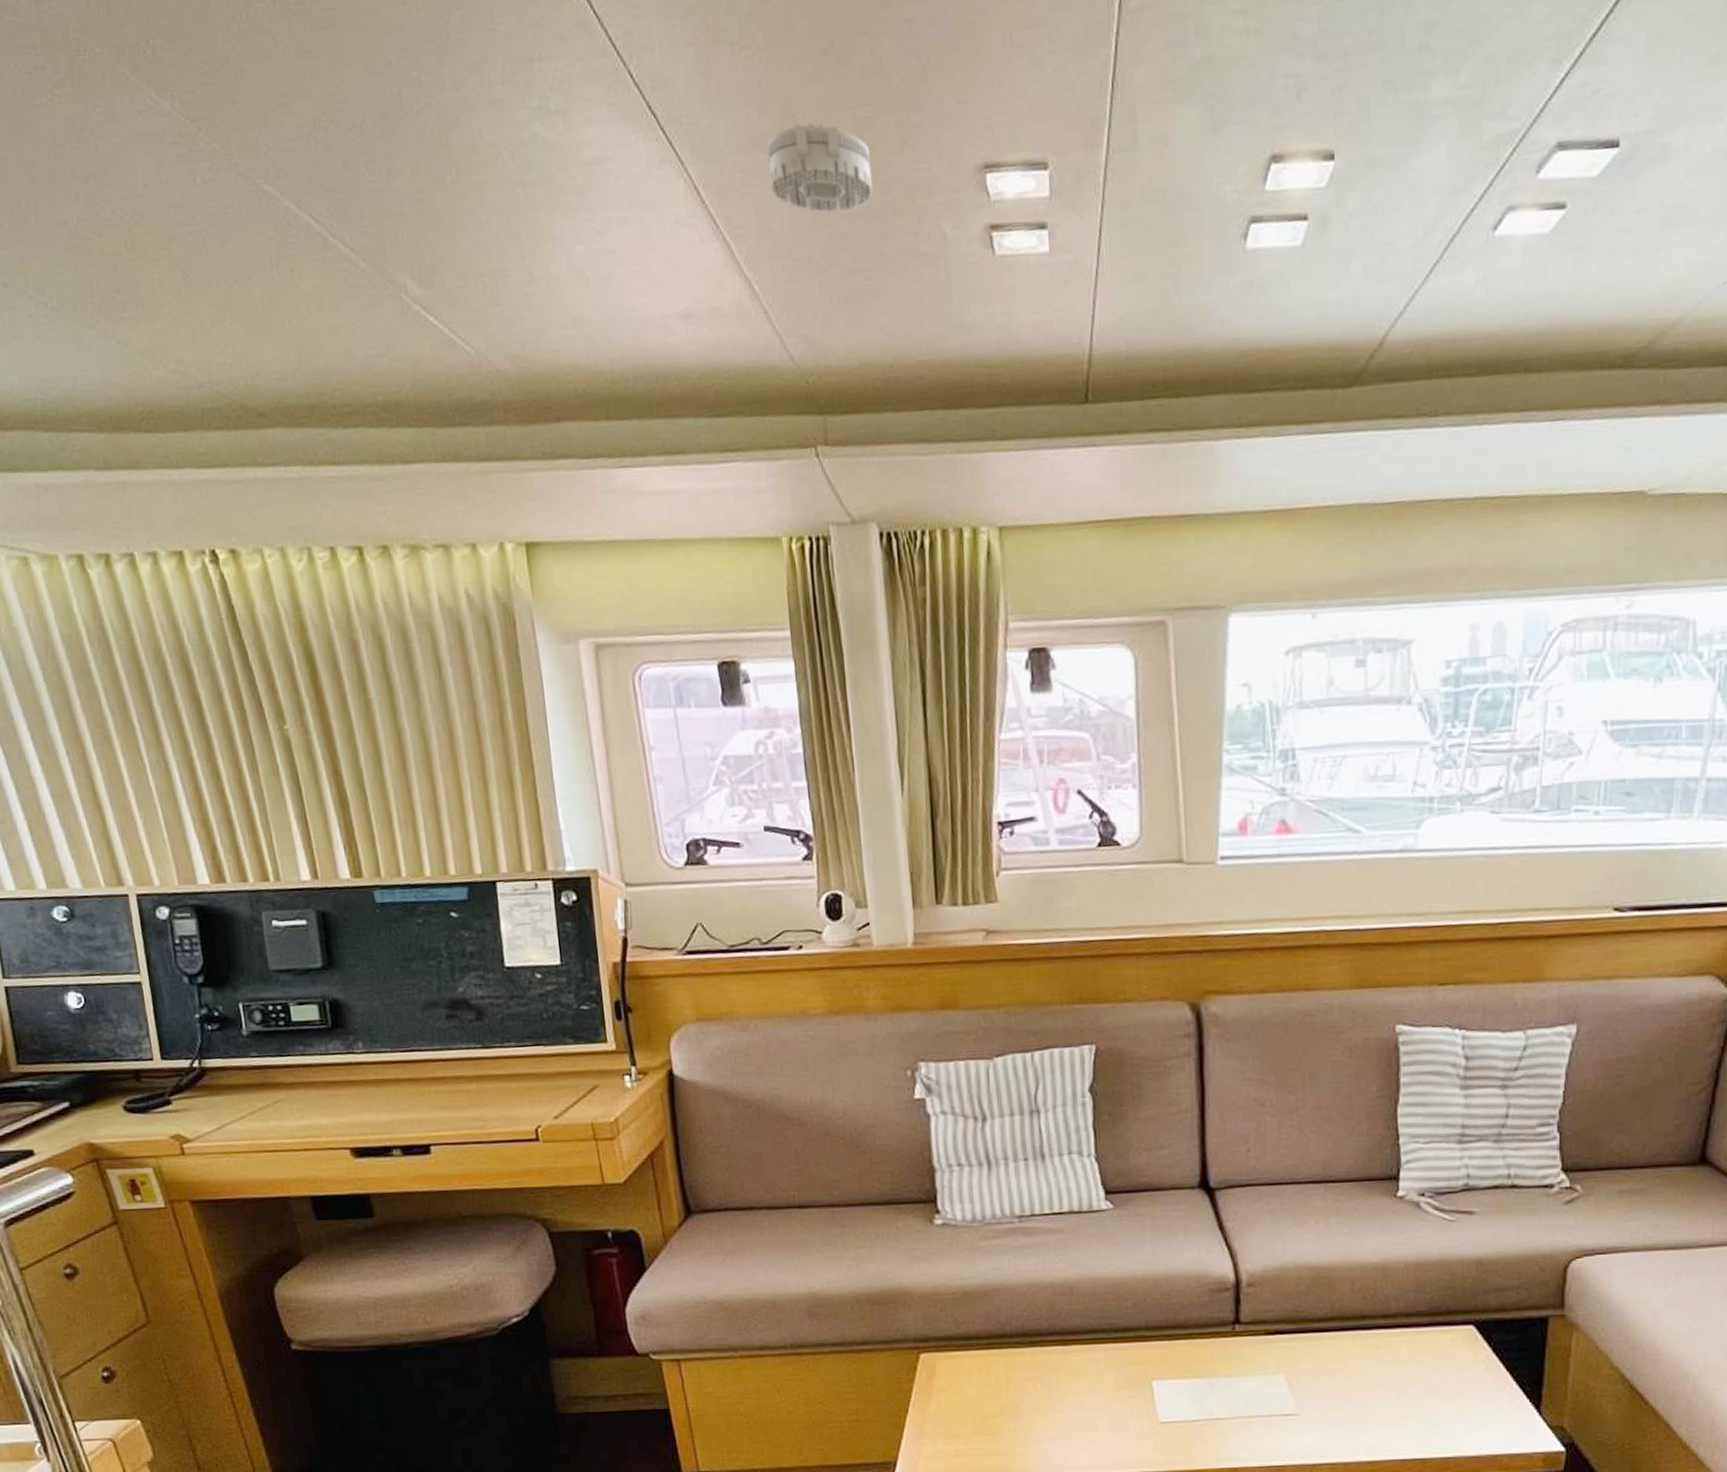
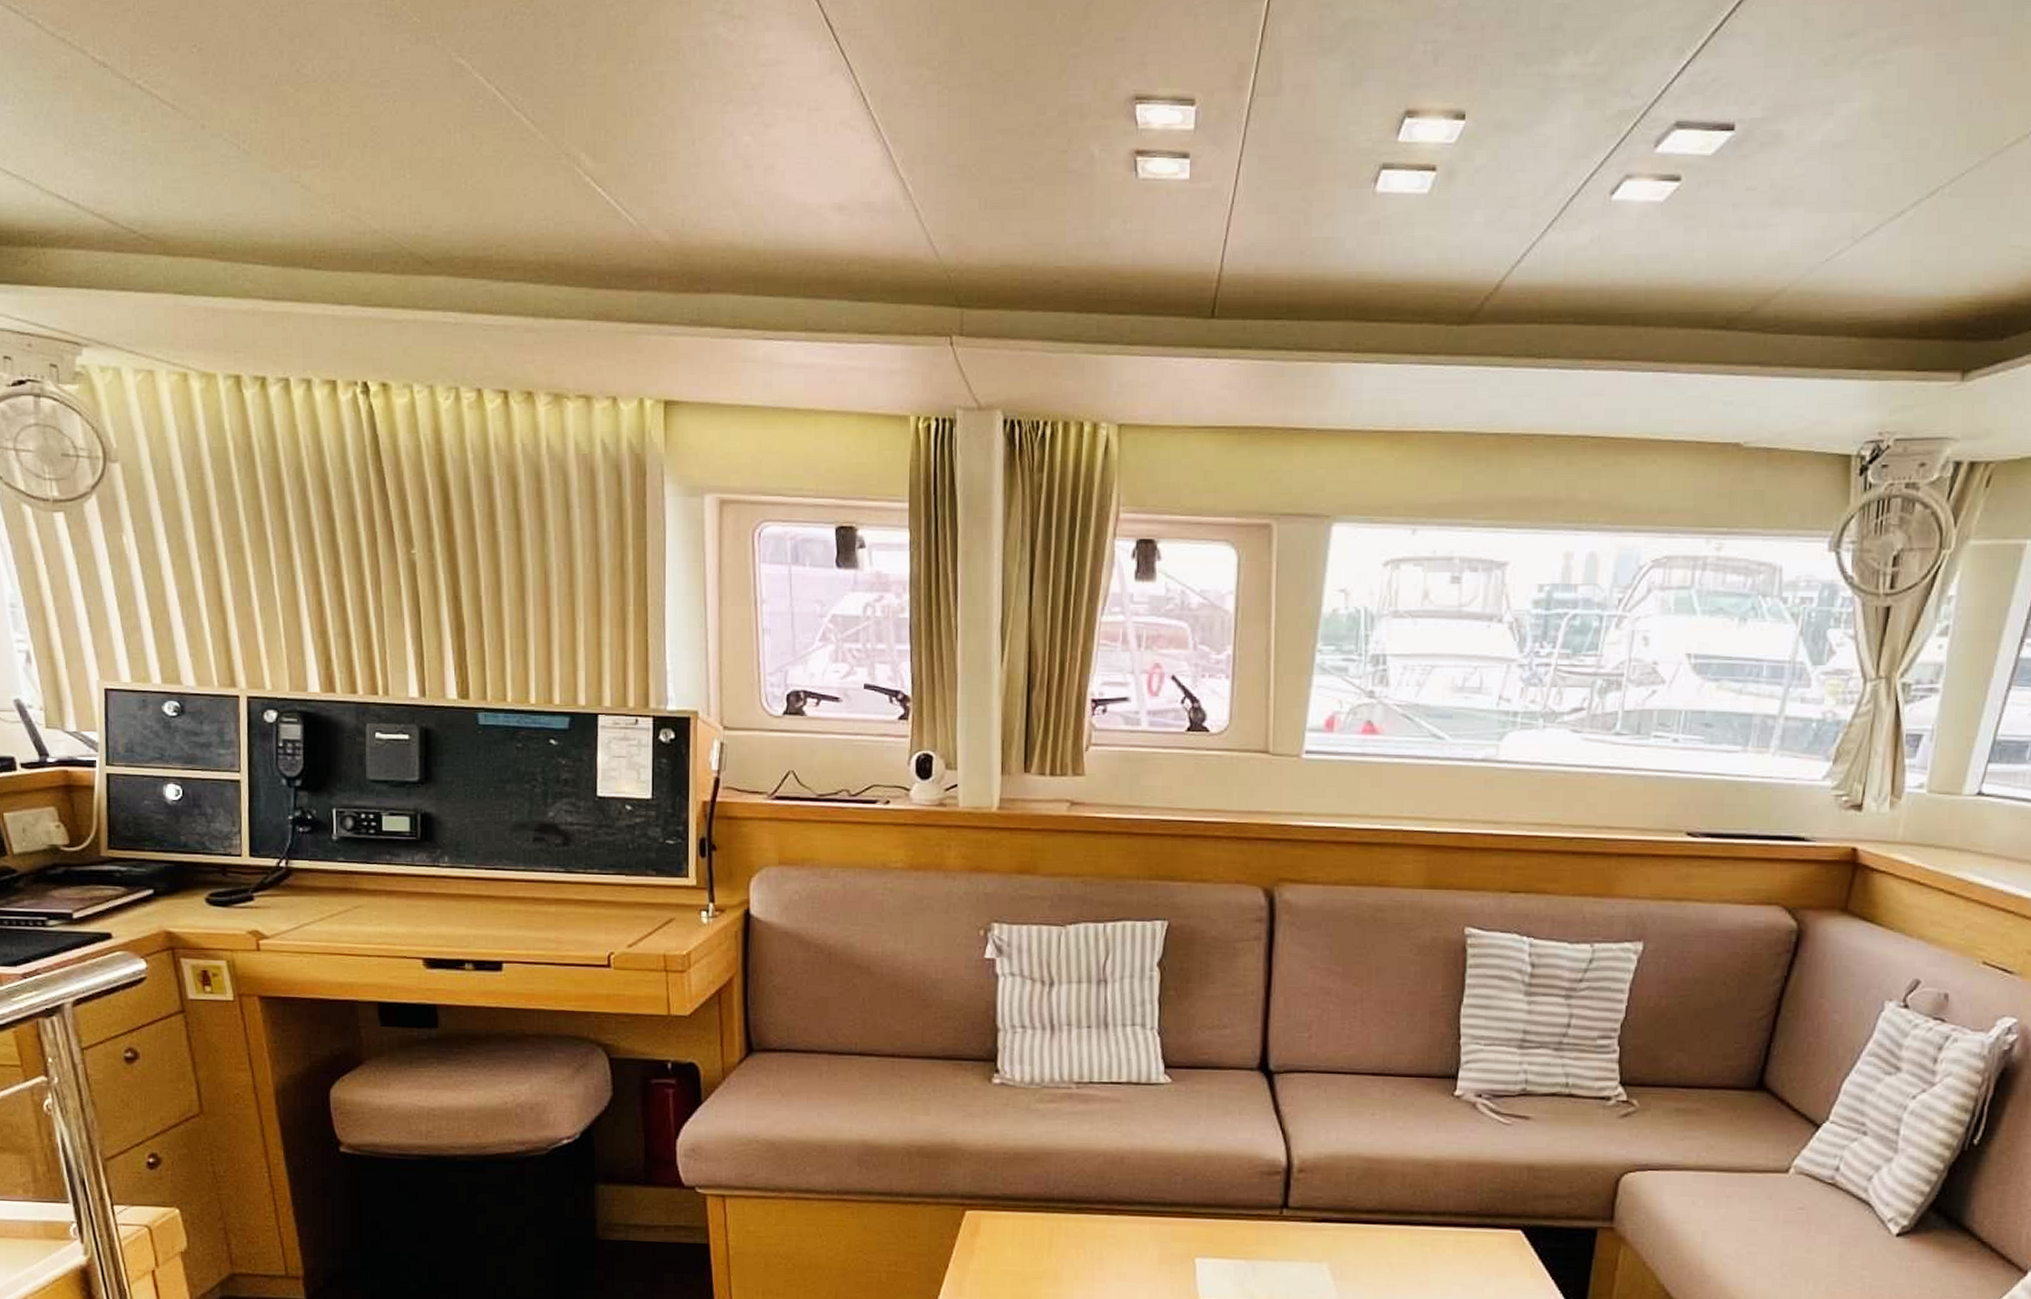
smoke detector: present [766,123,873,213] -> none [932,46,1029,126]

